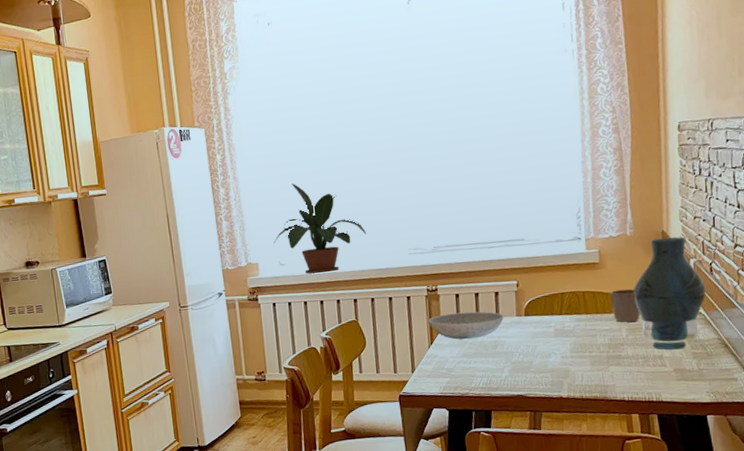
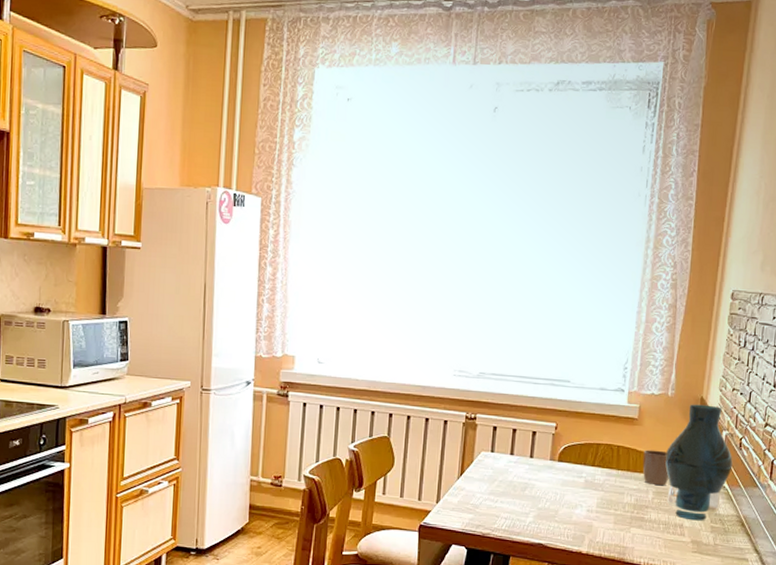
potted plant: present [273,183,367,275] -> none [315,277,414,380]
dish: present [428,311,504,340] -> none [462,445,538,477]

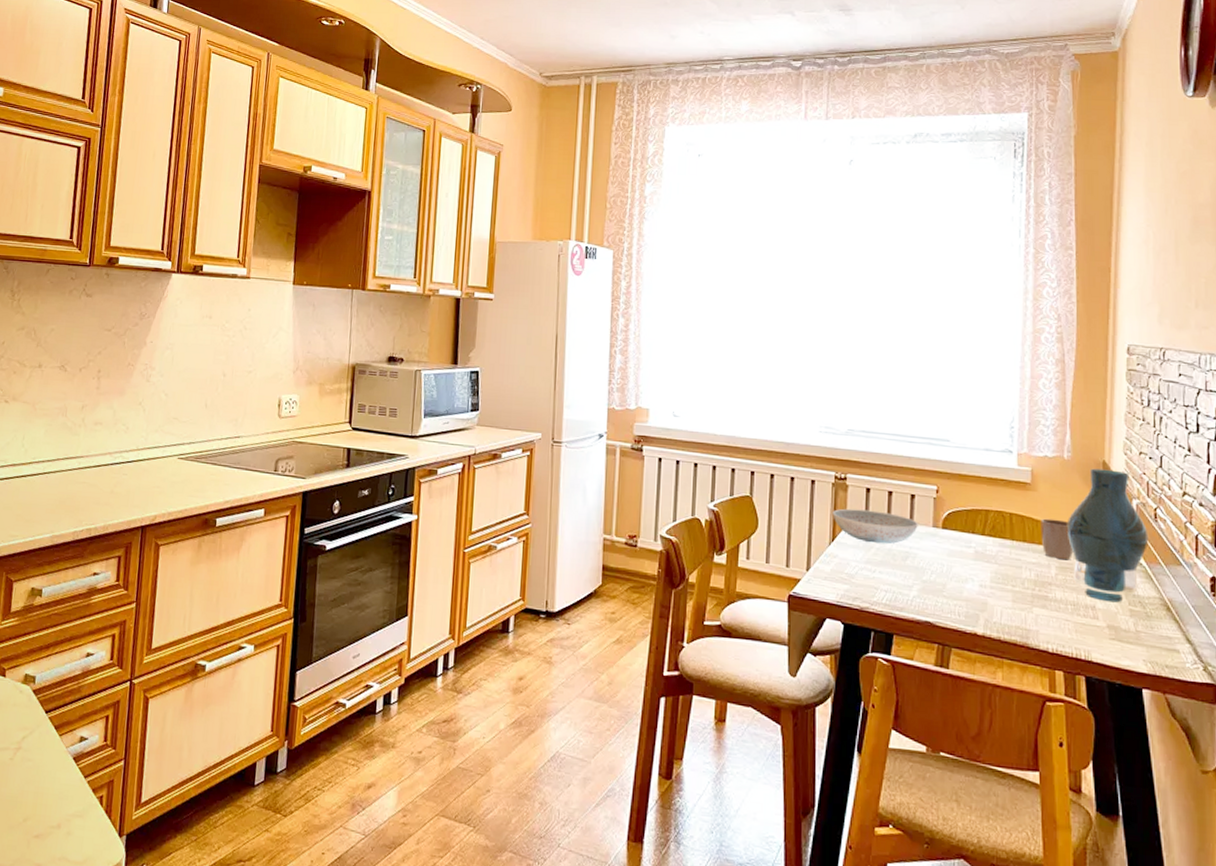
dish: none [462,445,538,477] -> present [832,508,918,545]

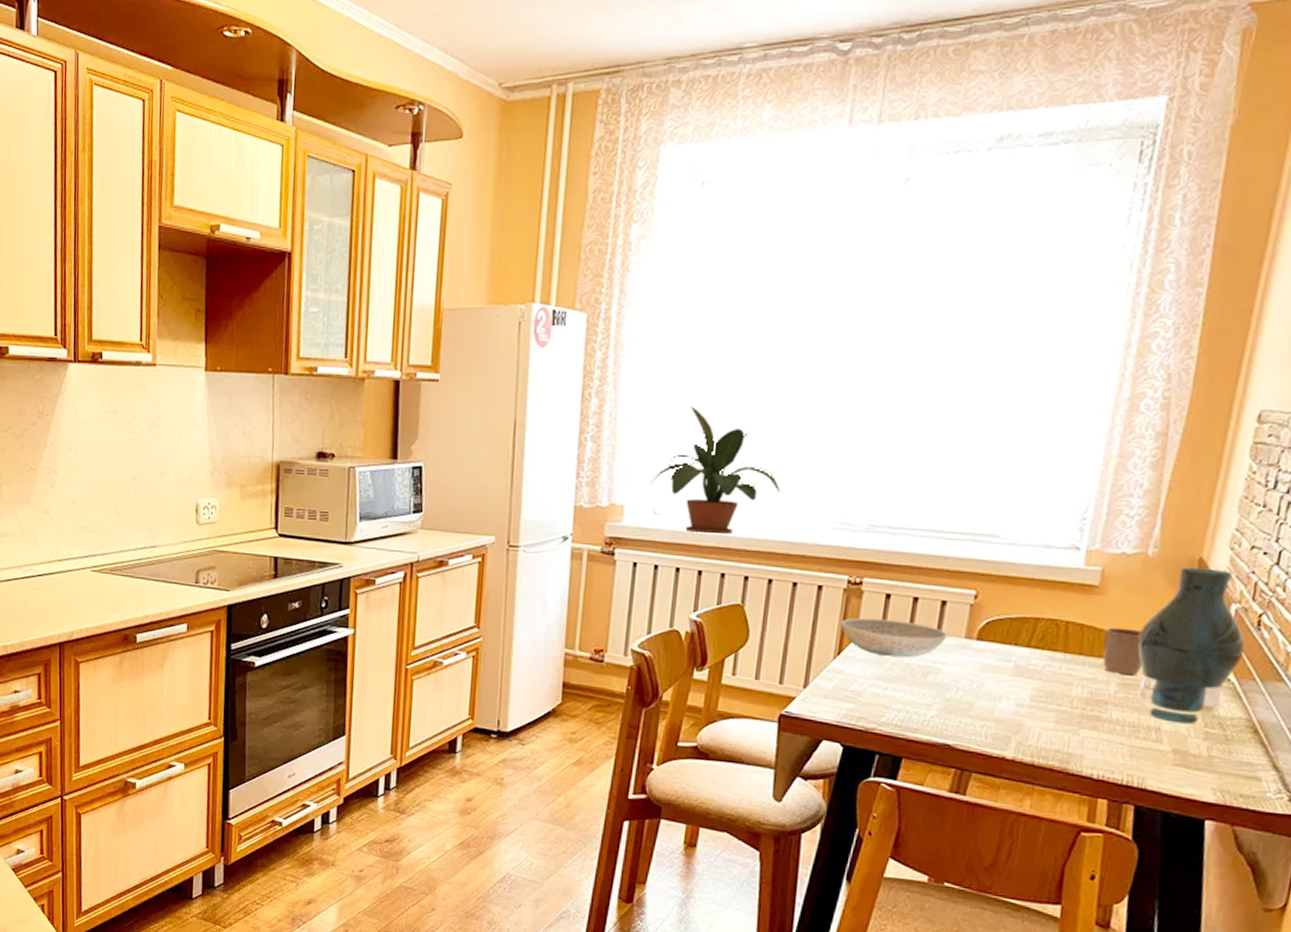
potted plant: none [670,328,775,436] -> present [650,407,781,535]

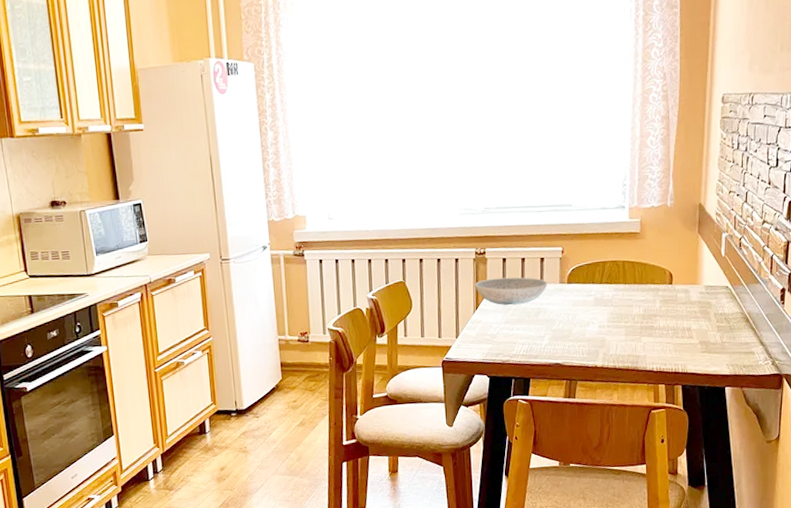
potted plant: present [650,407,781,535] -> none [323,131,419,231]
cup: present [1102,627,1143,676] -> none [648,260,674,294]
vase: present [1136,567,1246,725] -> none [669,210,734,323]

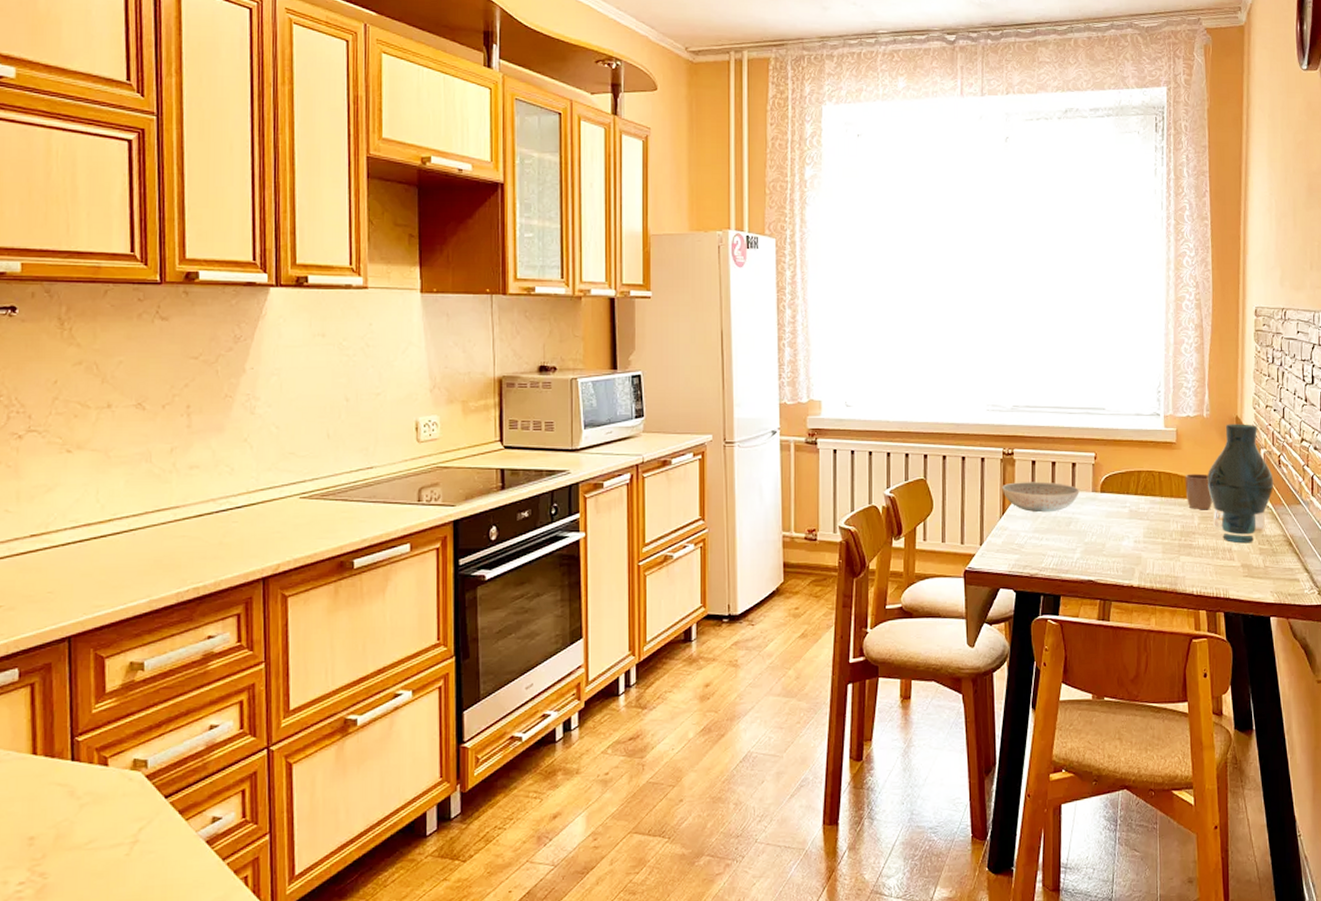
cup: none [648,260,674,294] -> present [1185,473,1213,510]
vase: none [669,210,734,323] -> present [1206,424,1274,544]

